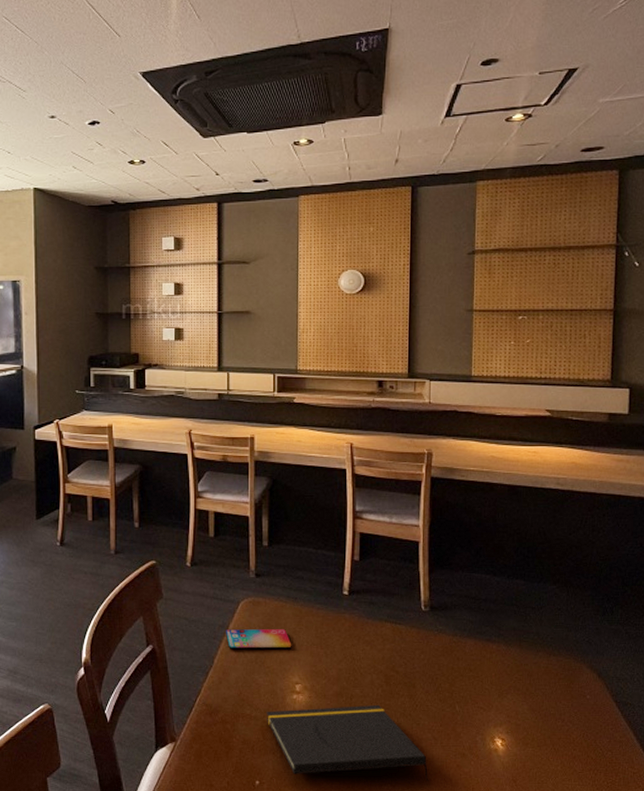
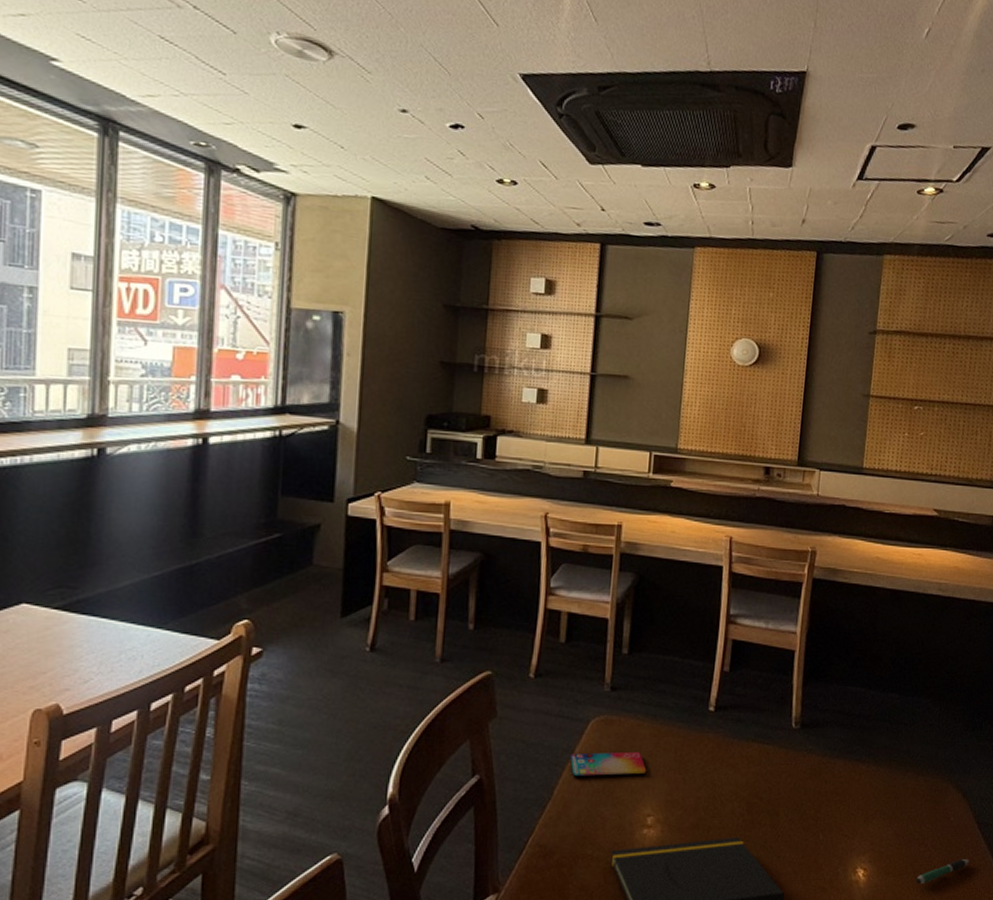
pen: none [555,735,610,755] -> present [915,859,969,884]

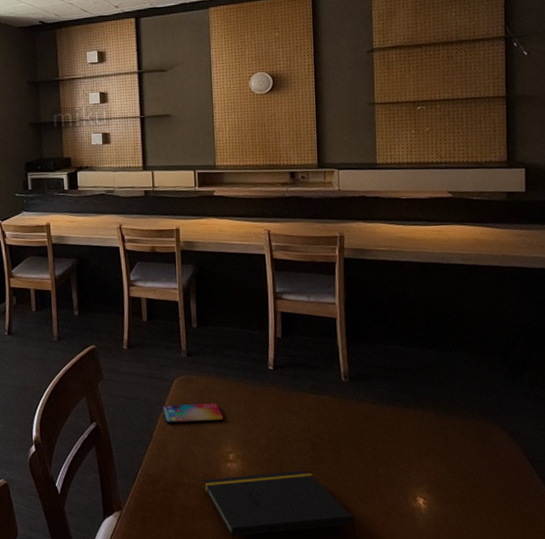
pen: present [915,859,969,884] -> none [474,491,525,512]

